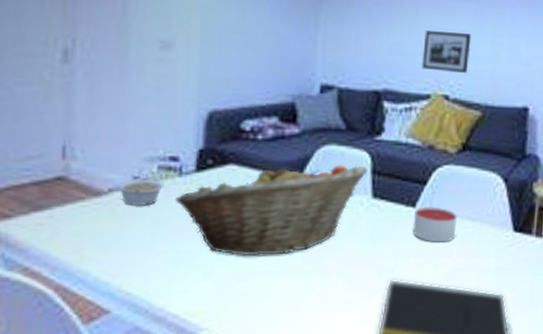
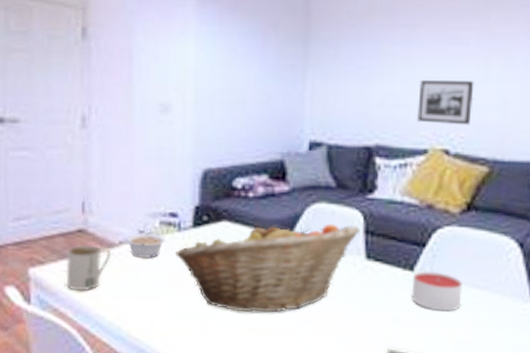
mug: none [40,194,99,246] -> present [66,244,112,292]

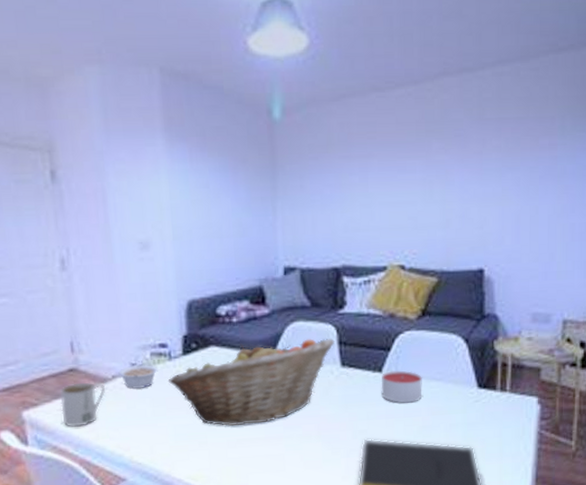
picture frame: present [417,80,475,126] -> none [376,204,422,244]

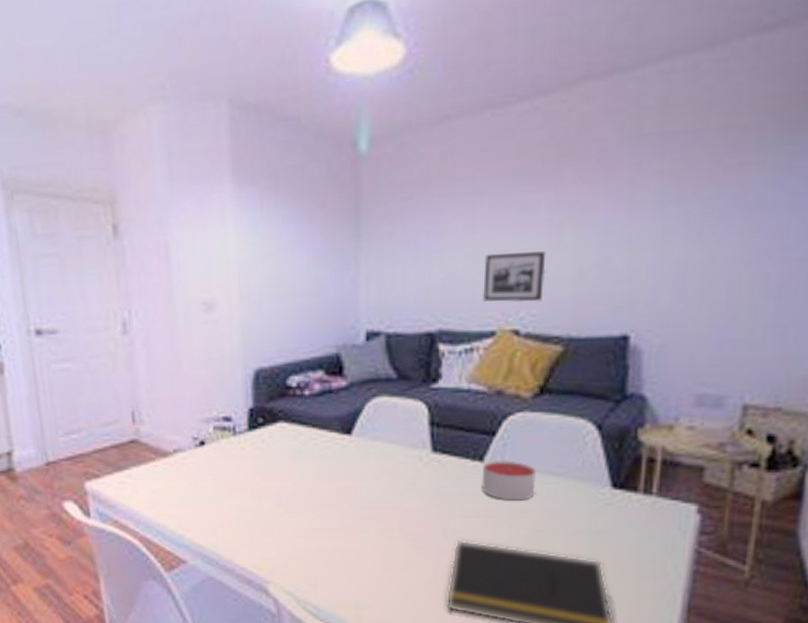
mug: present [60,382,106,427] -> none [122,455,167,502]
legume: present [118,365,158,389] -> none [180,440,222,465]
fruit basket: present [168,338,335,426] -> none [231,417,425,512]
picture frame: none [376,204,422,244] -> present [483,251,546,303]

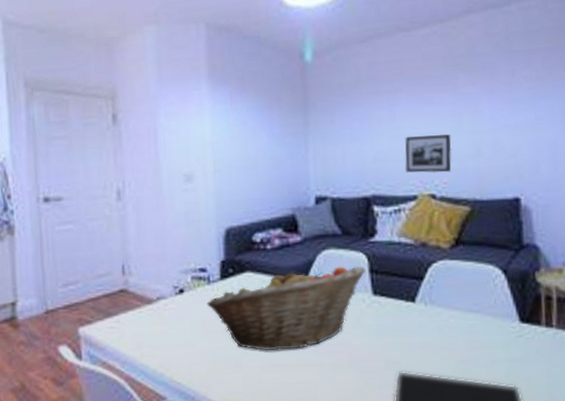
fruit basket: none [231,417,425,512] -> present [206,266,366,350]
candle: present [481,460,536,501] -> none [414,301,459,335]

